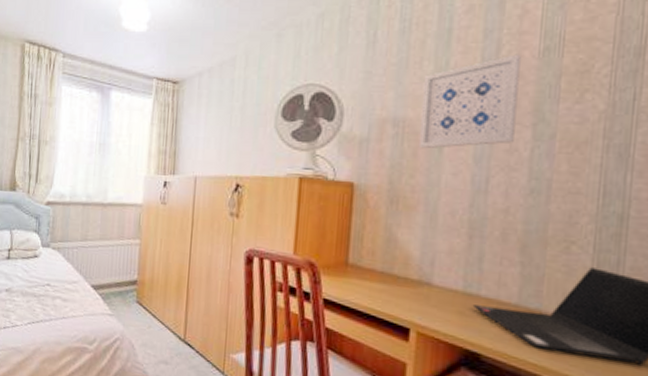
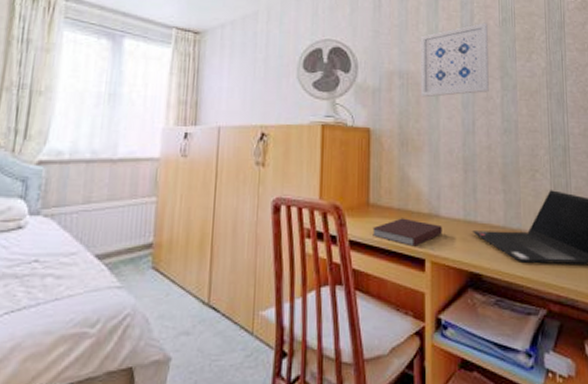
notebook: none [350,282,434,314] -> present [372,218,442,247]

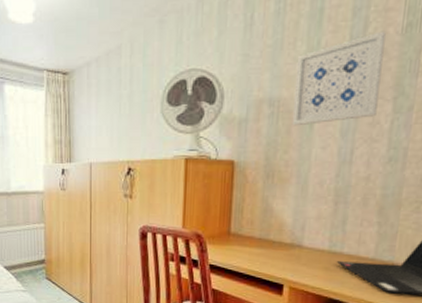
notebook: present [372,218,442,247] -> none [232,247,304,273]

